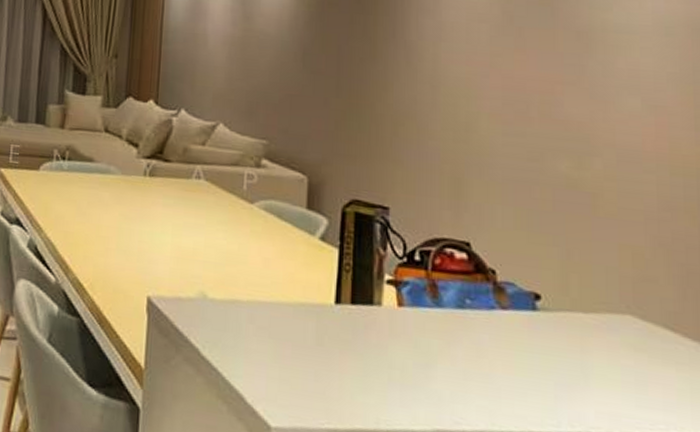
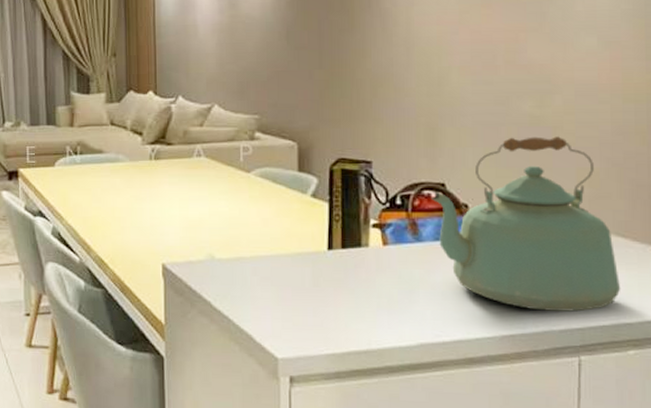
kettle: none [454,199,671,415] -> present [431,136,621,313]

